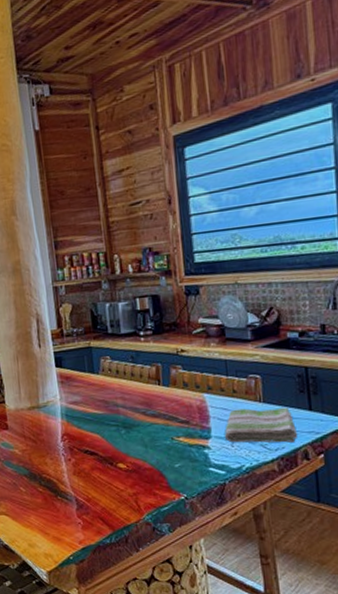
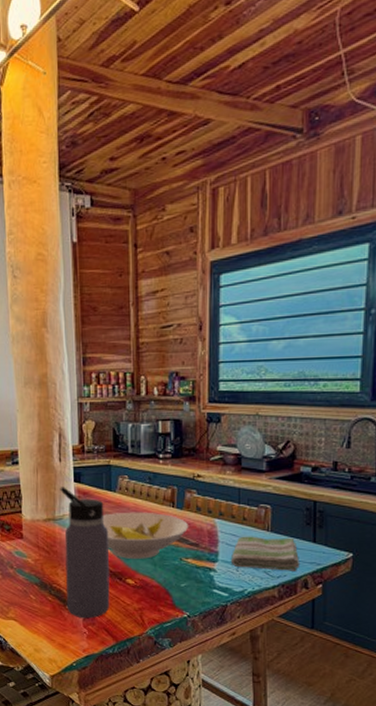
water bottle: none [41,373,103,508] -> present [60,487,110,619]
bowl: none [87,392,178,442] -> present [102,512,189,559]

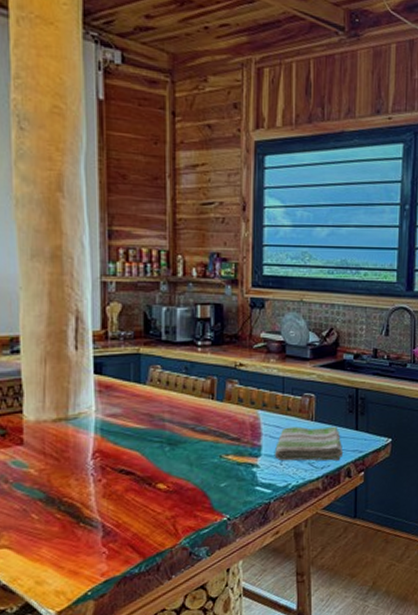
water bottle: present [60,487,110,619] -> none [75,380,137,536]
bowl: present [102,512,189,559] -> none [128,406,230,461]

